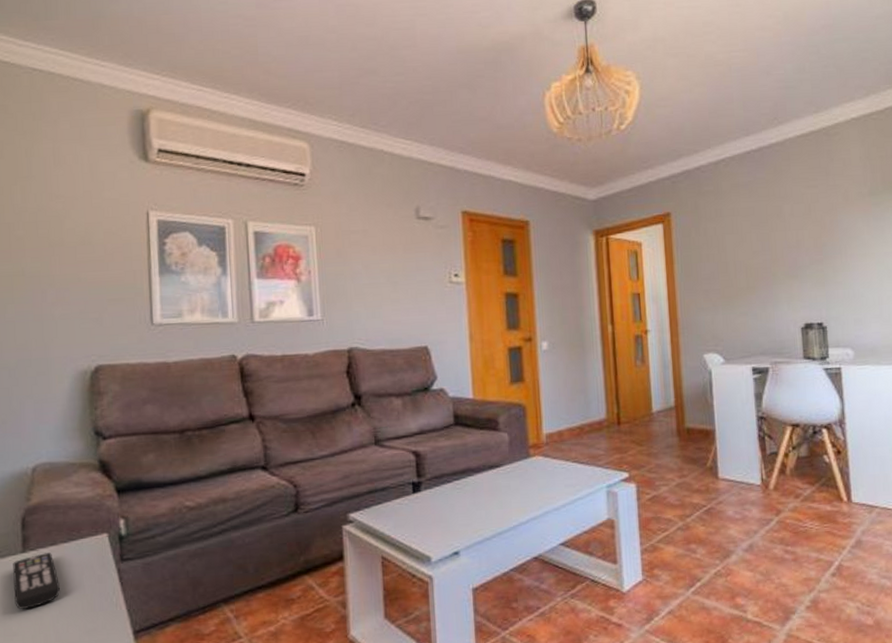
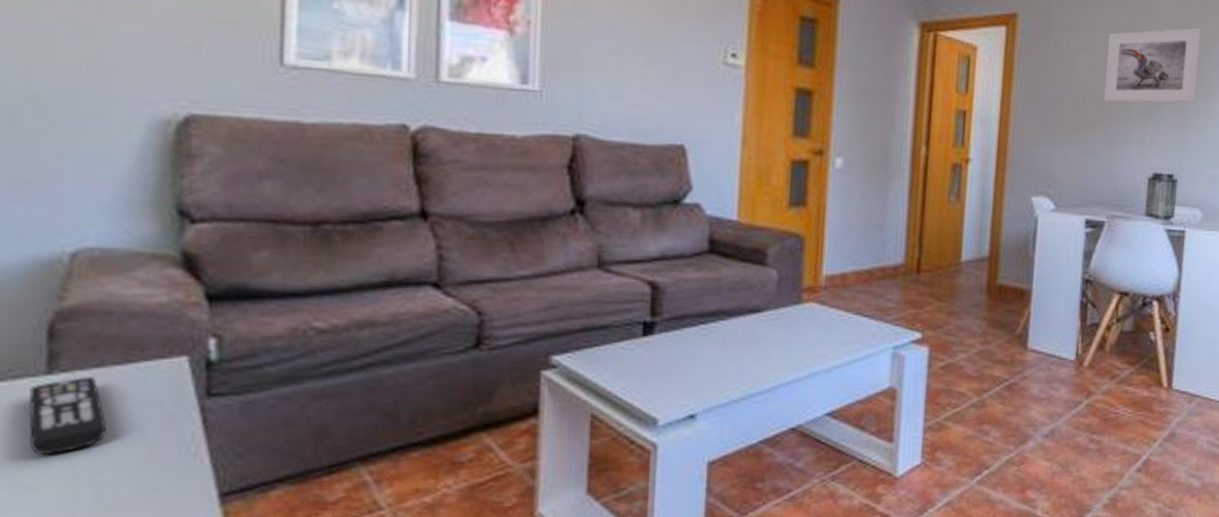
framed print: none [748,201,832,271] -> present [1103,27,1201,103]

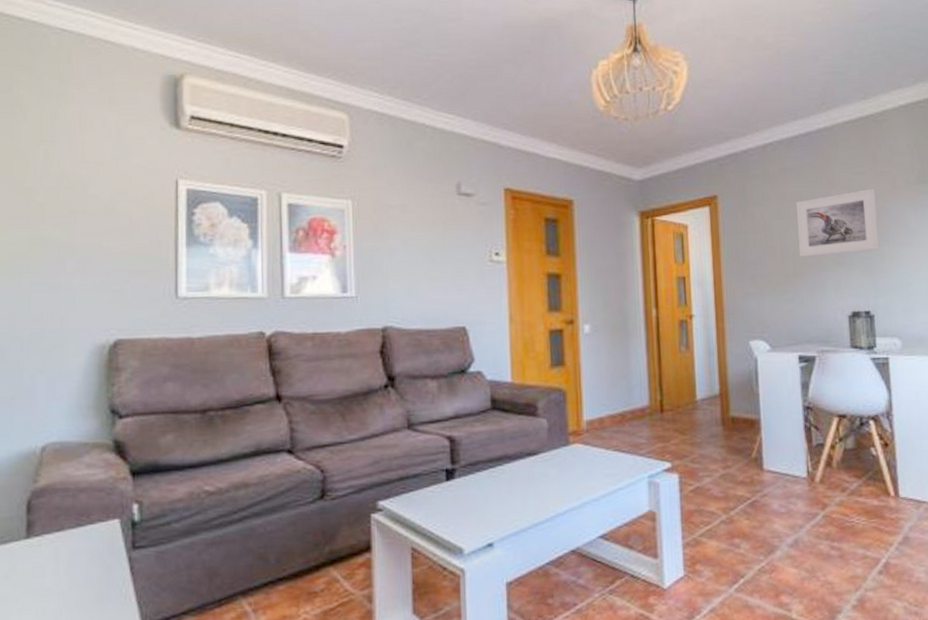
remote control: present [30,377,106,454] -> none [15,539,65,600]

